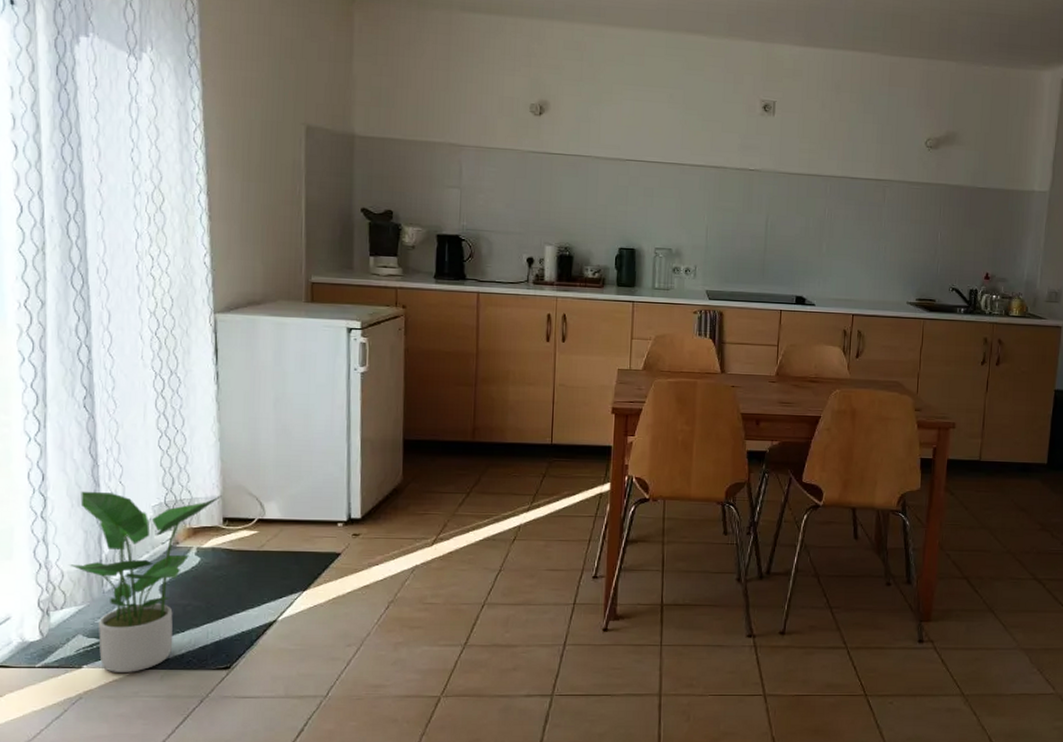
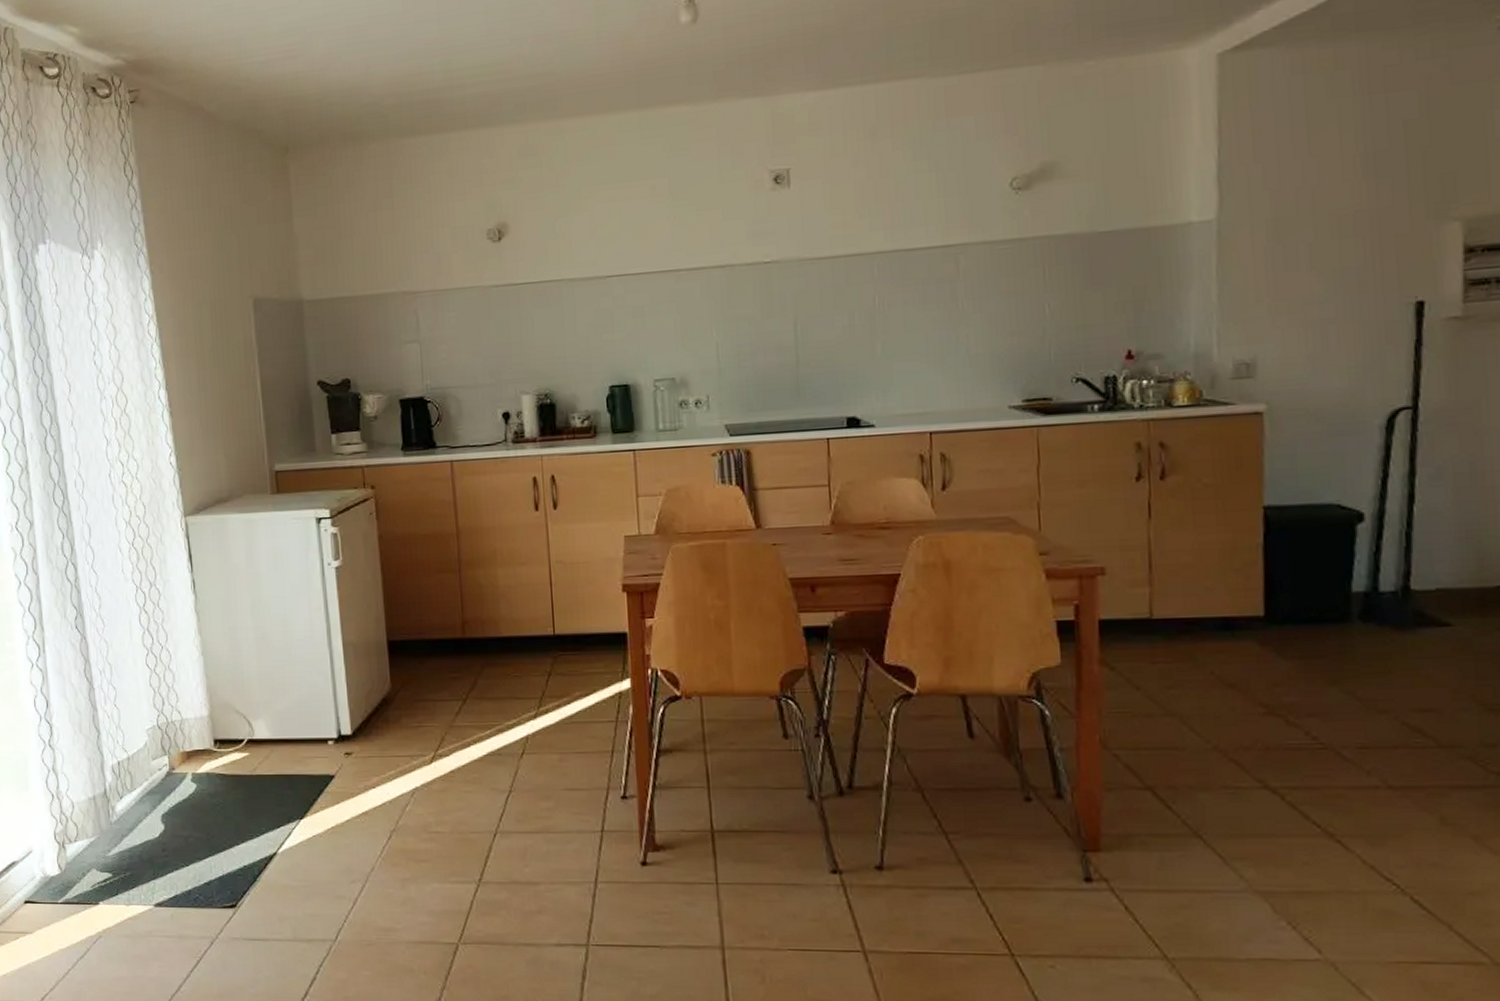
potted plant: present [70,491,222,672] -> none [78,715,210,910]

